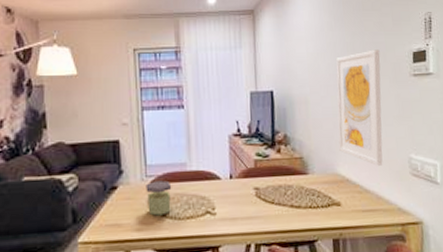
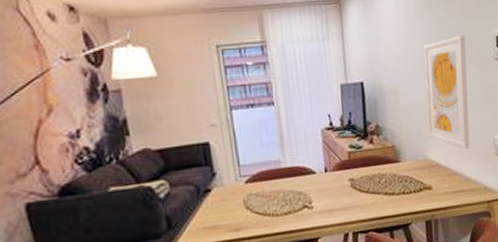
jar: present [146,180,172,216] -> none [240,179,268,215]

